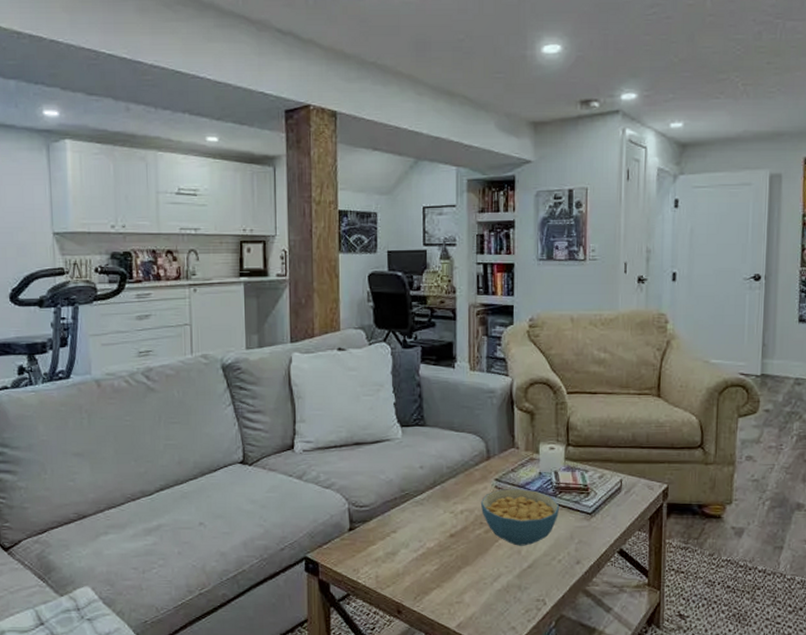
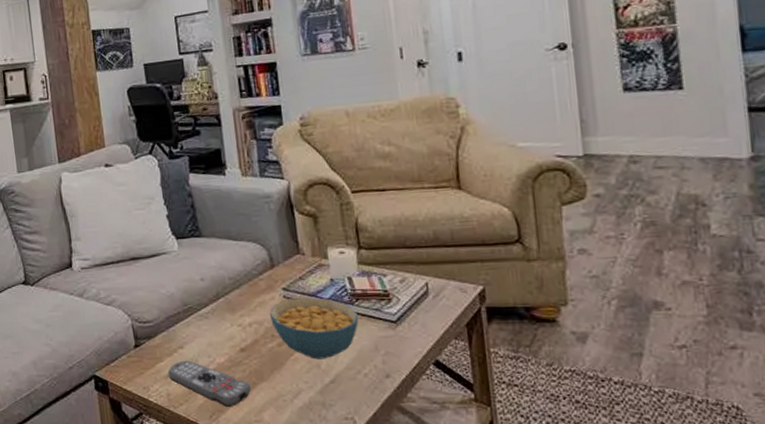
remote control: none [379,544,456,588] -> present [168,360,251,406]

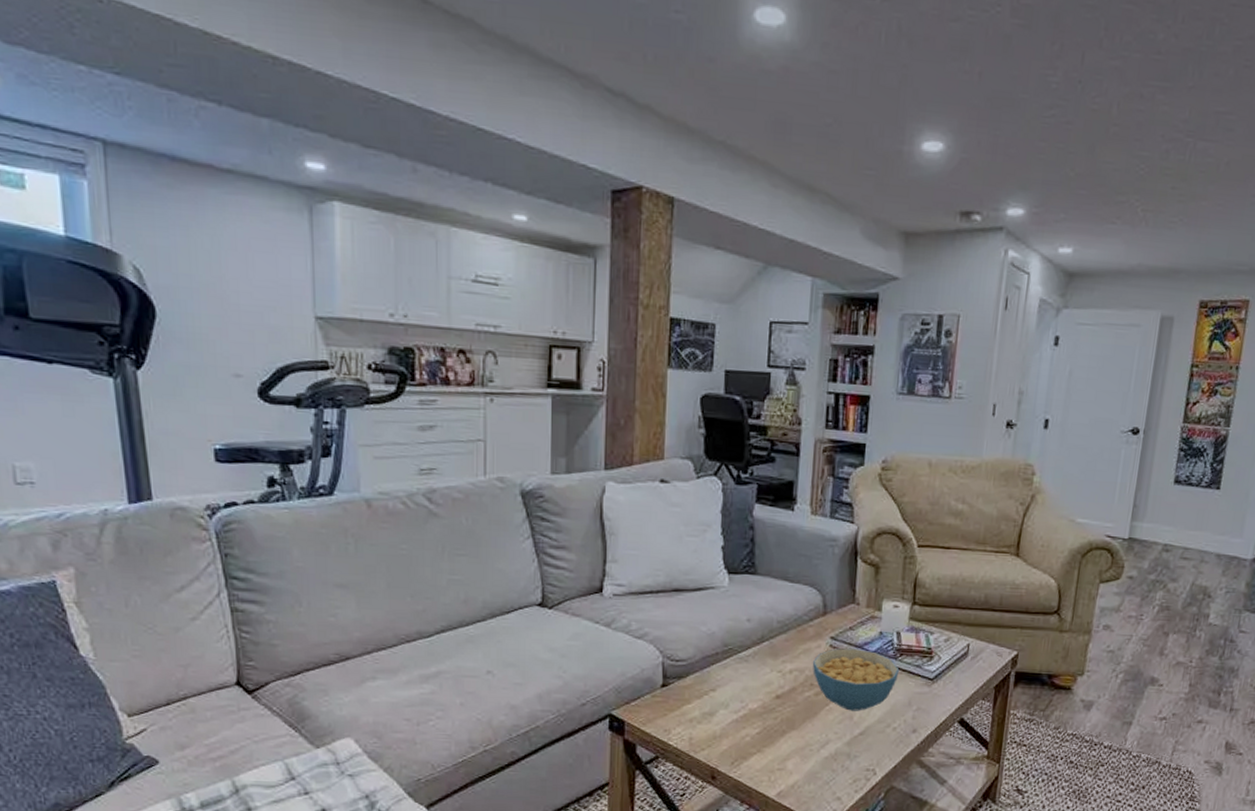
remote control: present [168,360,251,406] -> none [694,704,780,754]

